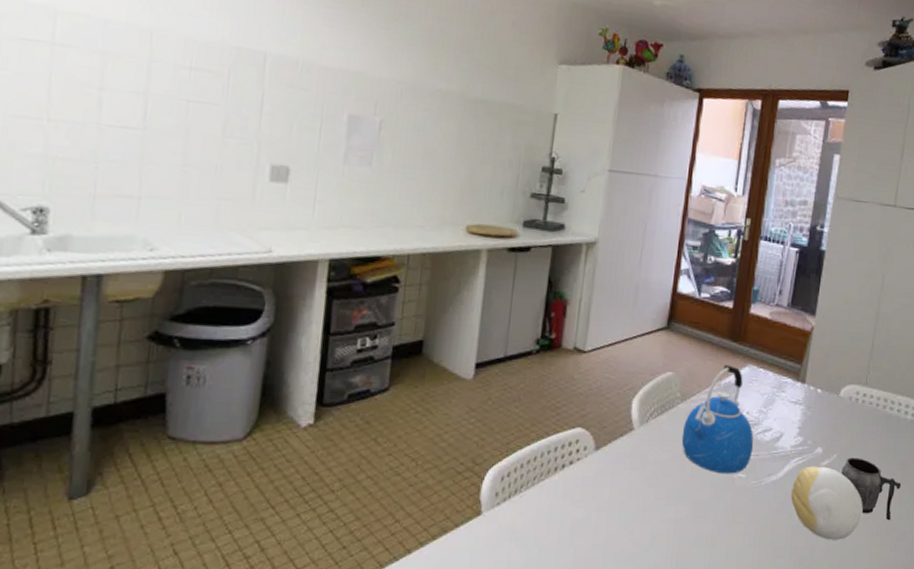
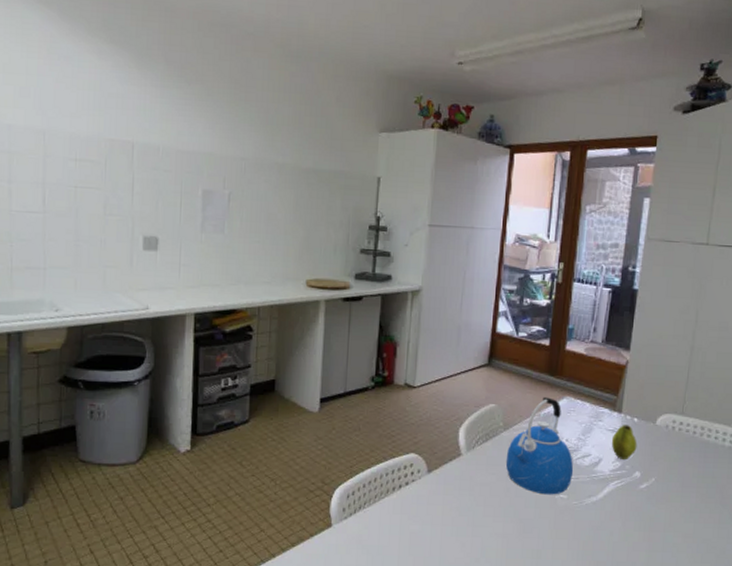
decorative ball: present [790,466,863,540] -> none [611,488,682,556]
fruit: none [793,396,820,435] -> present [611,425,637,461]
mug: present [841,457,902,521] -> none [660,481,721,540]

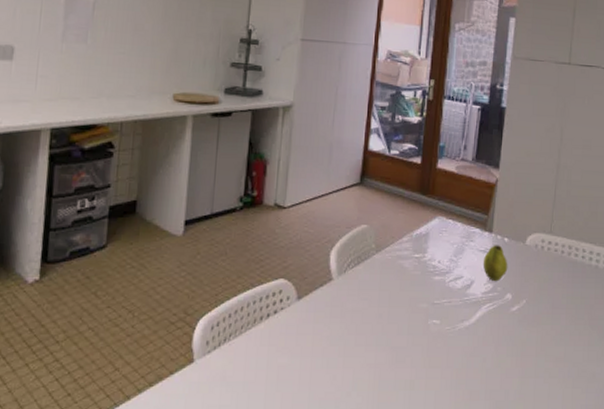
kettle: present [505,397,574,495] -> none [377,217,446,320]

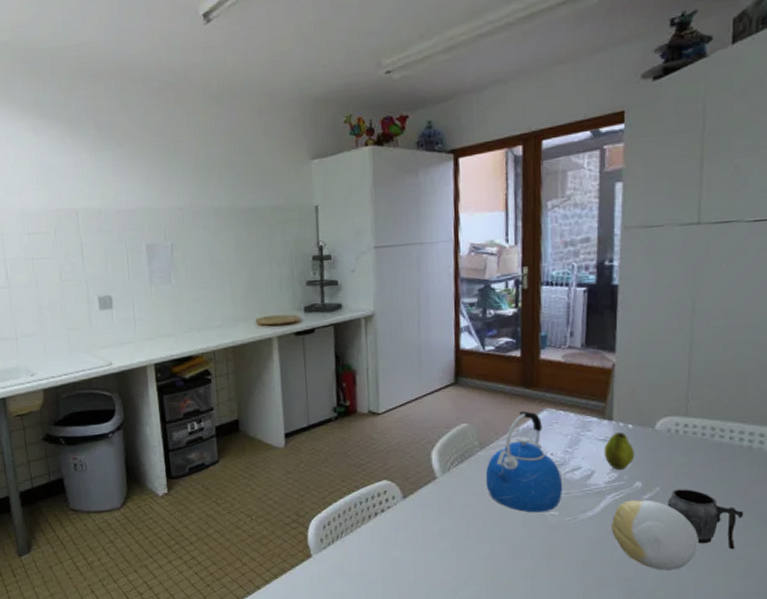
kettle: none [377,217,446,320] -> present [485,411,563,513]
decorative ball: none [483,312,554,383] -> present [611,500,698,570]
mug: none [531,303,590,364] -> present [667,489,744,550]

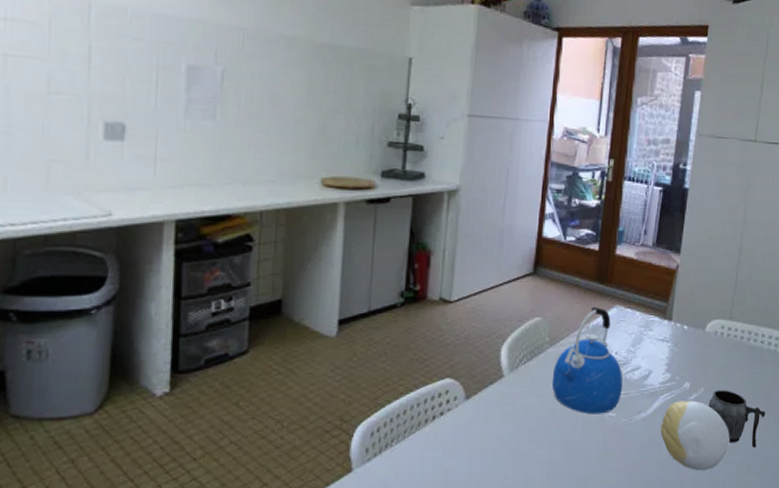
fruit: present [603,432,635,471] -> none [661,333,687,371]

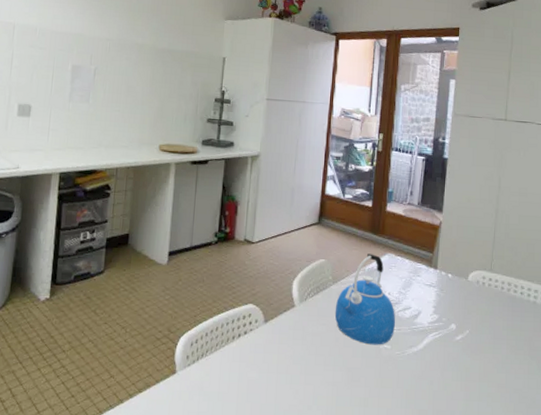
decorative ball: present [660,400,730,471] -> none [430,340,495,405]
mug: present [708,390,766,448] -> none [474,333,529,390]

